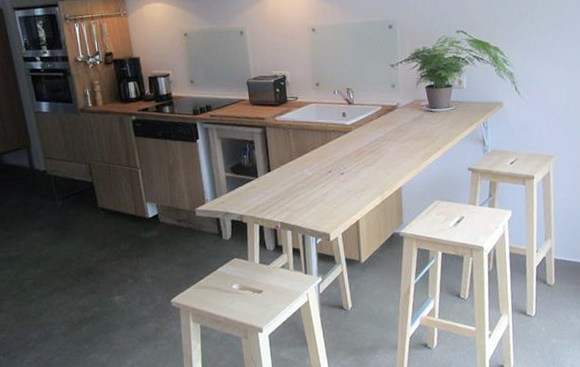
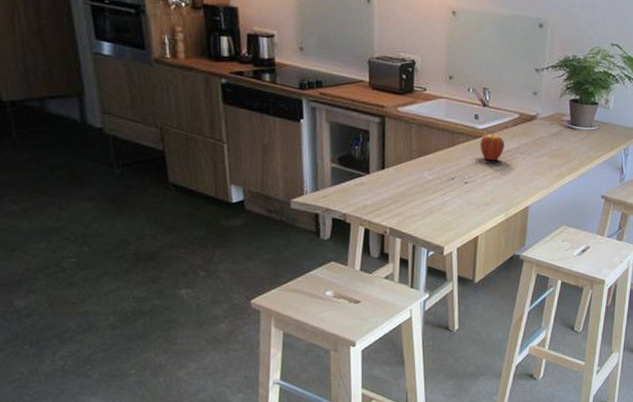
fruit: none [350,126,372,151] -> present [480,133,504,161]

